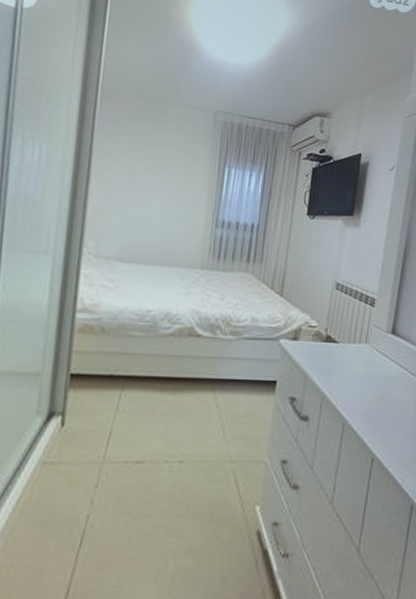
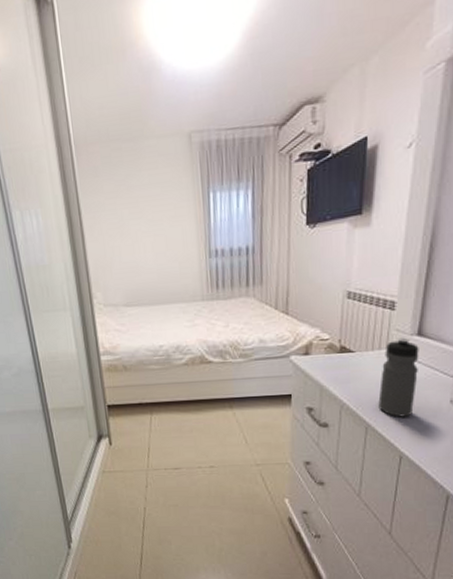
water bottle: none [356,334,393,415] -> present [378,337,419,417]

